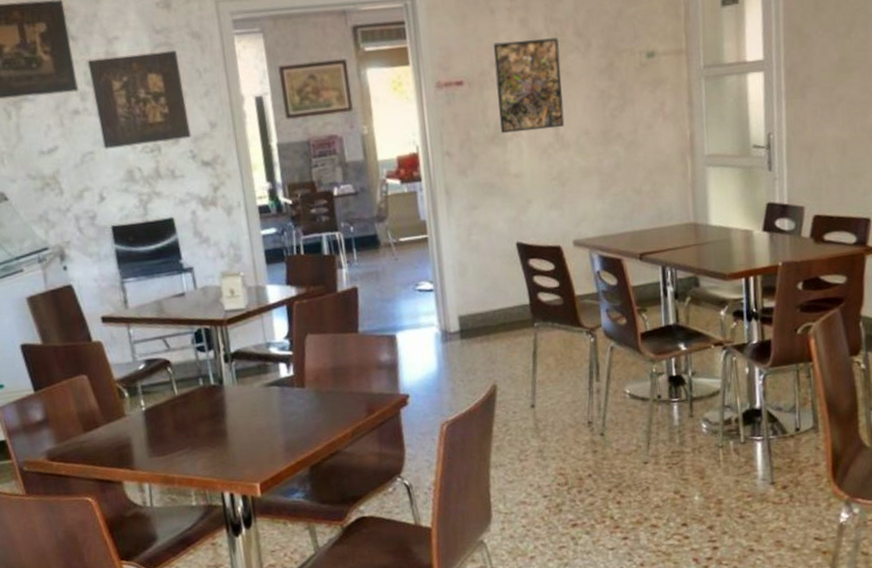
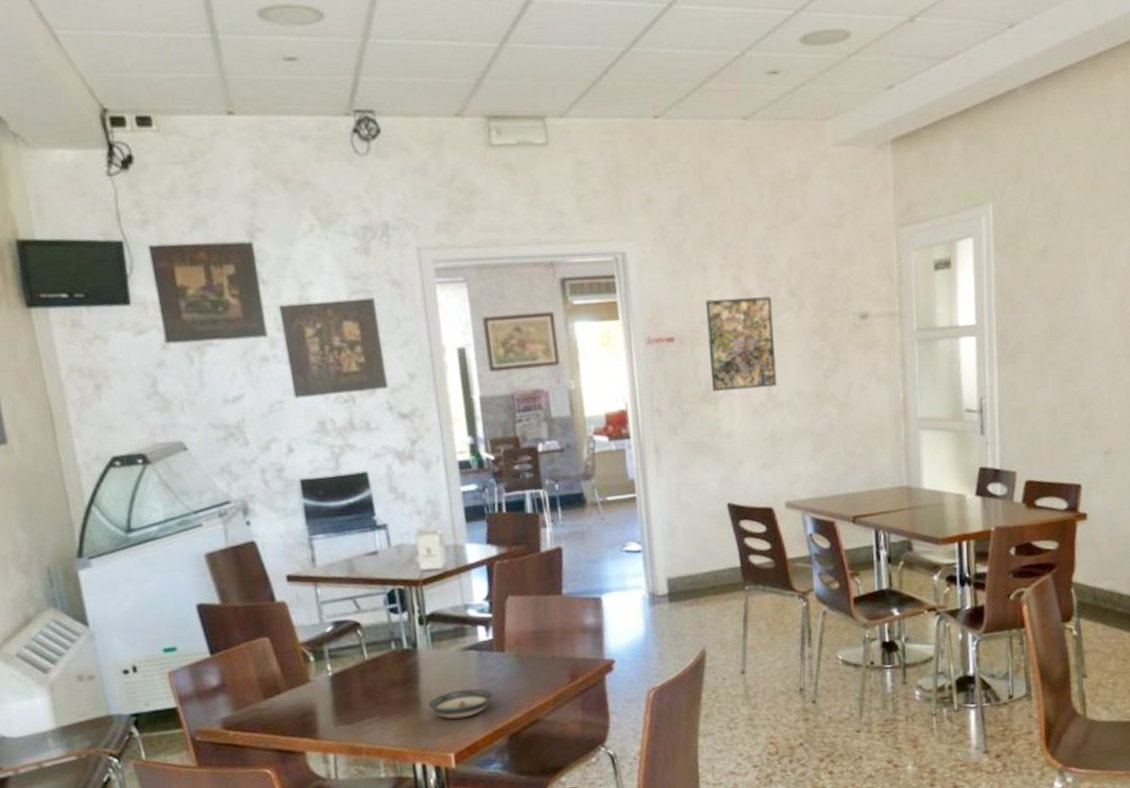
saucer: none [234,422,295,451] -> present [428,689,493,719]

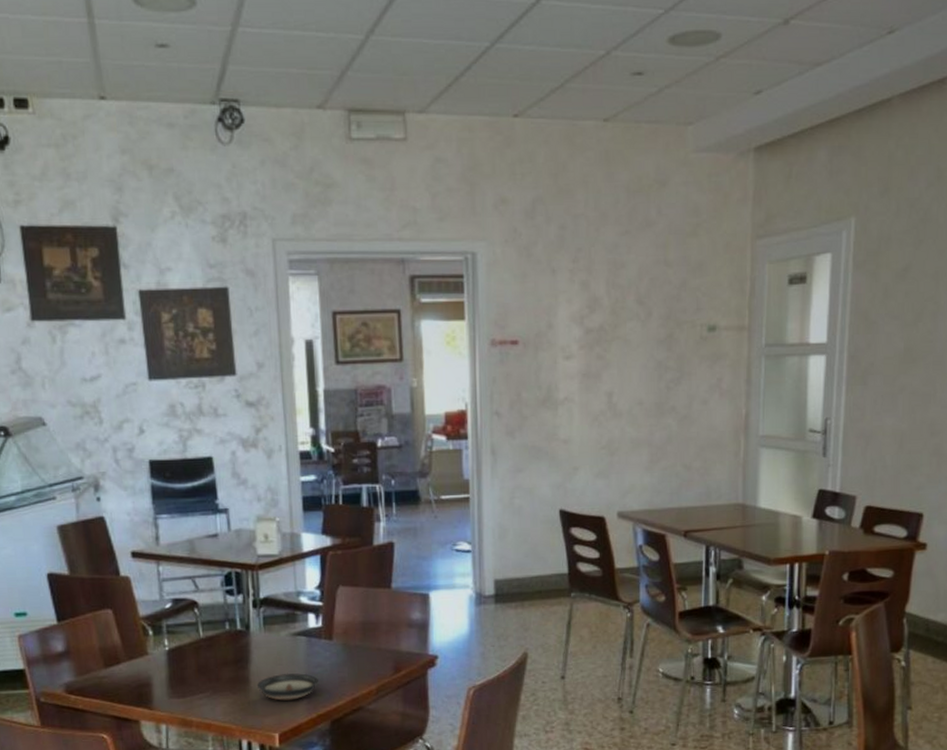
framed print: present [705,295,778,392] -> none [551,302,620,398]

